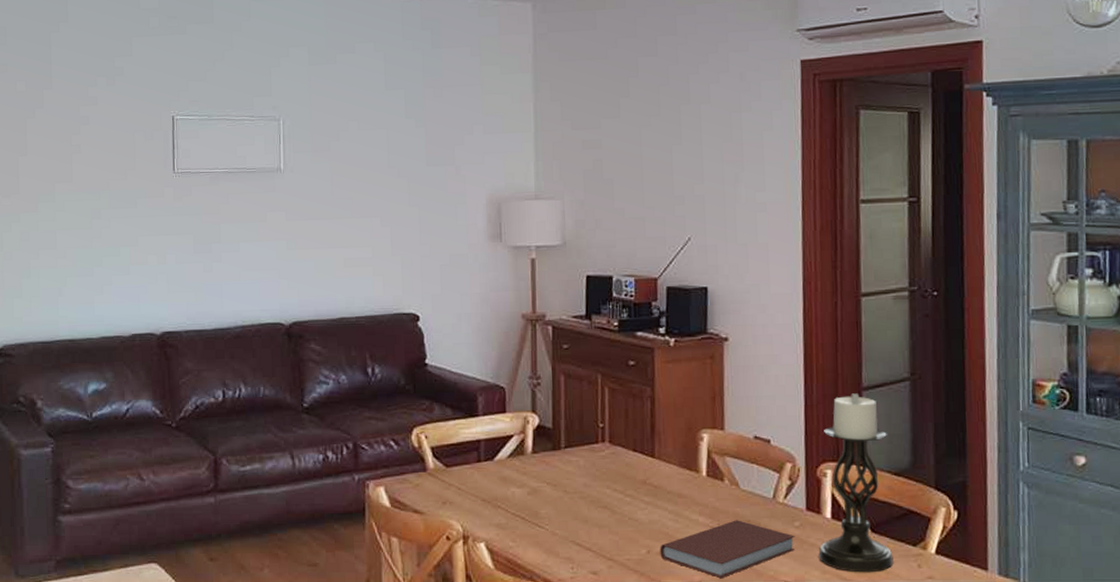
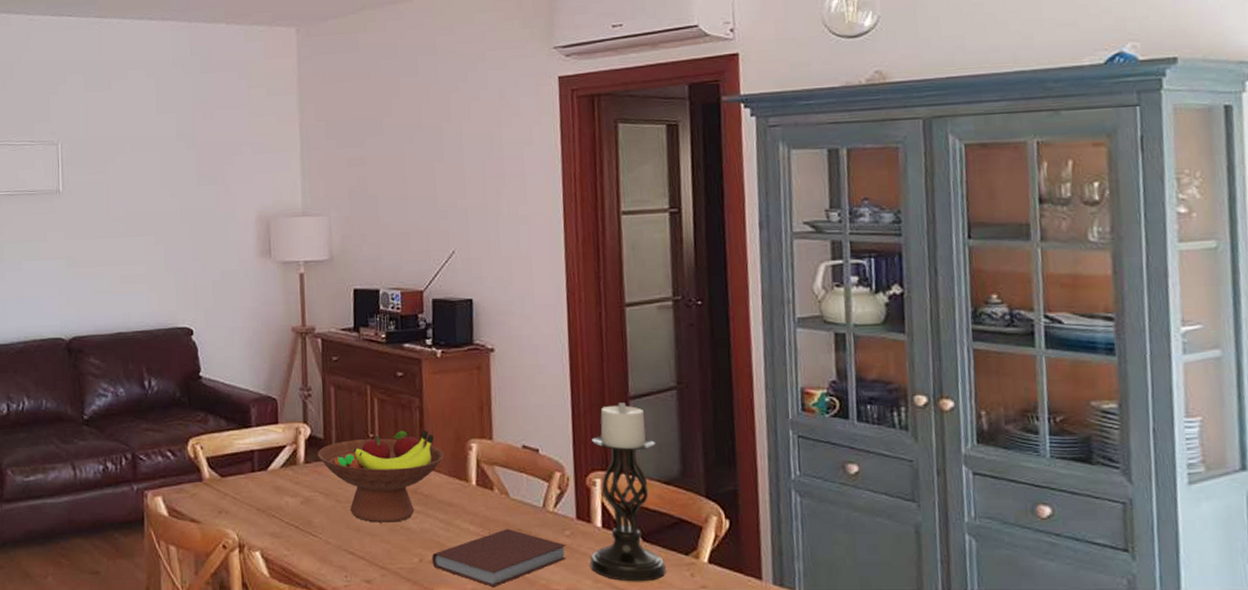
fruit bowl: none [546,420,675,514] -> present [318,430,445,523]

